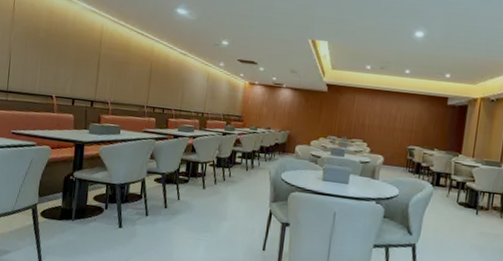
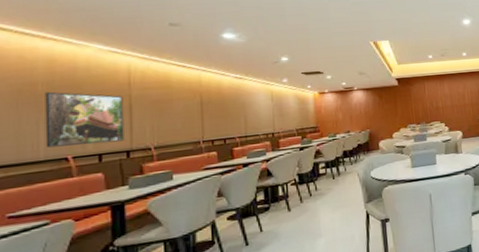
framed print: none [40,37,95,92] -> present [45,91,124,148]

